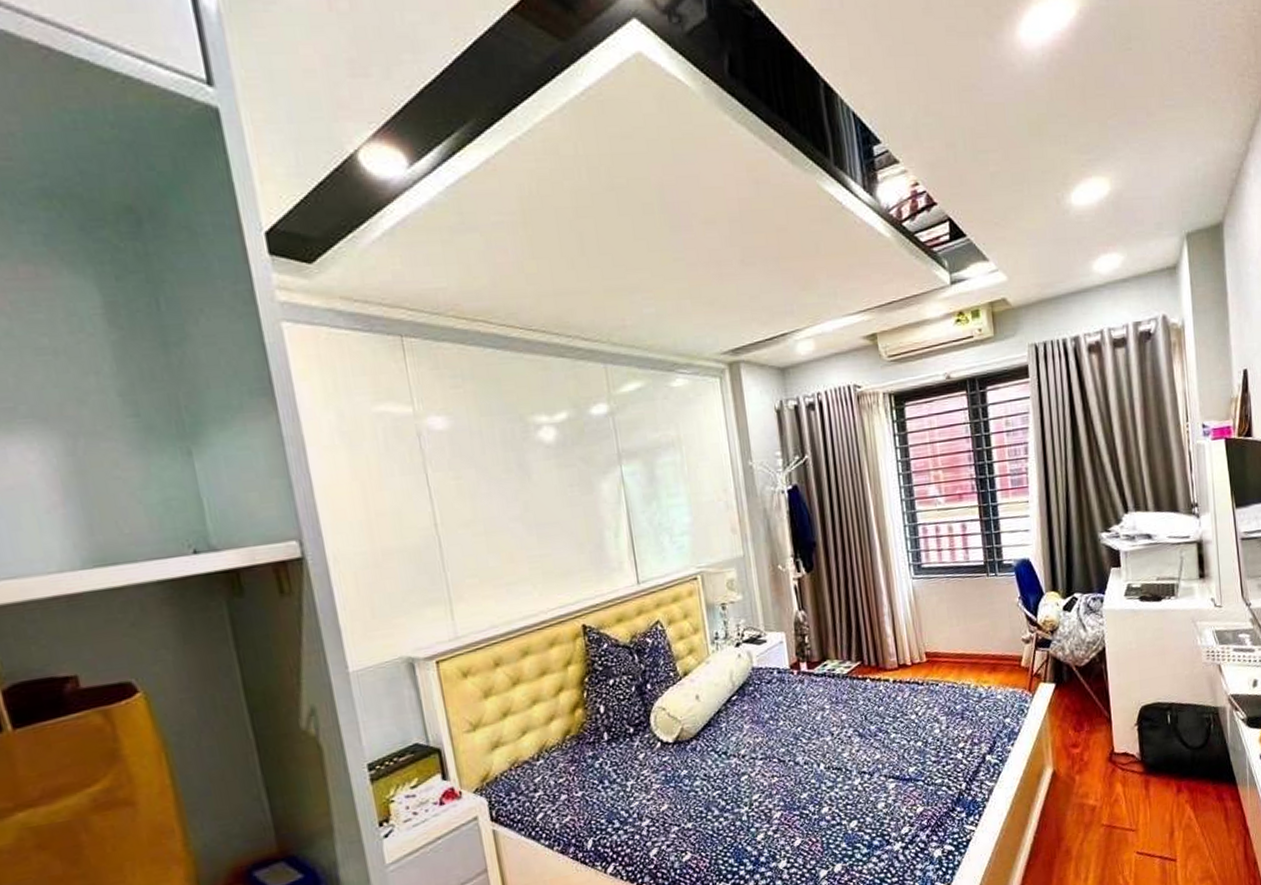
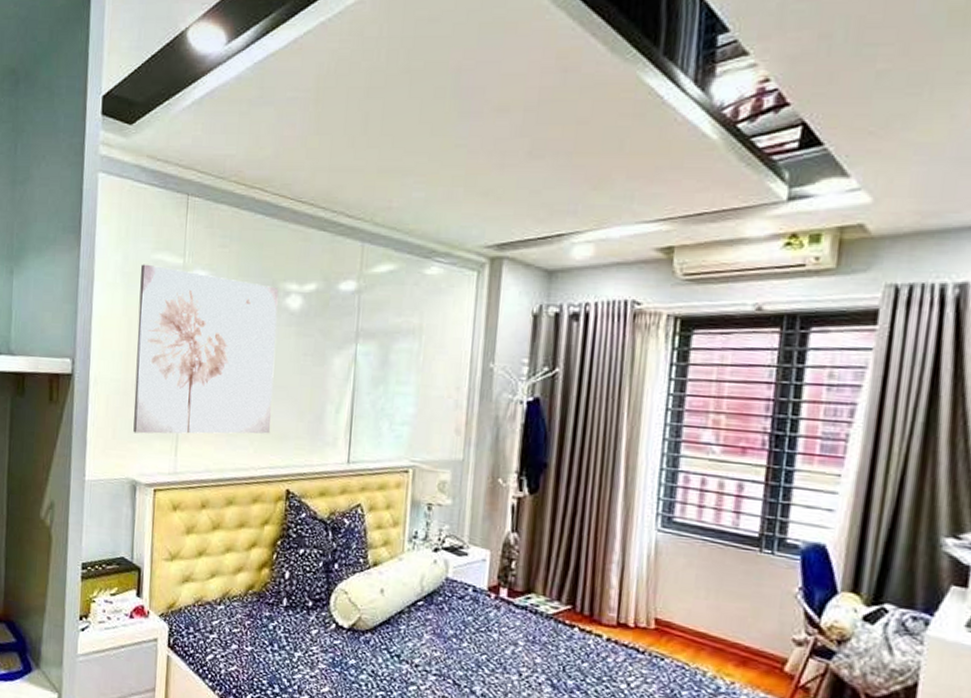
wall art: none [361,418,553,607] -> present [133,264,279,434]

